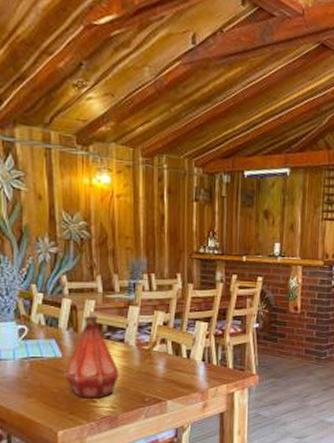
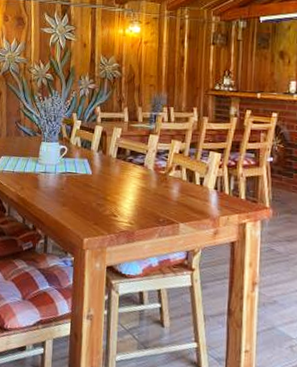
bottle: present [65,316,120,399] -> none [93,141,139,214]

